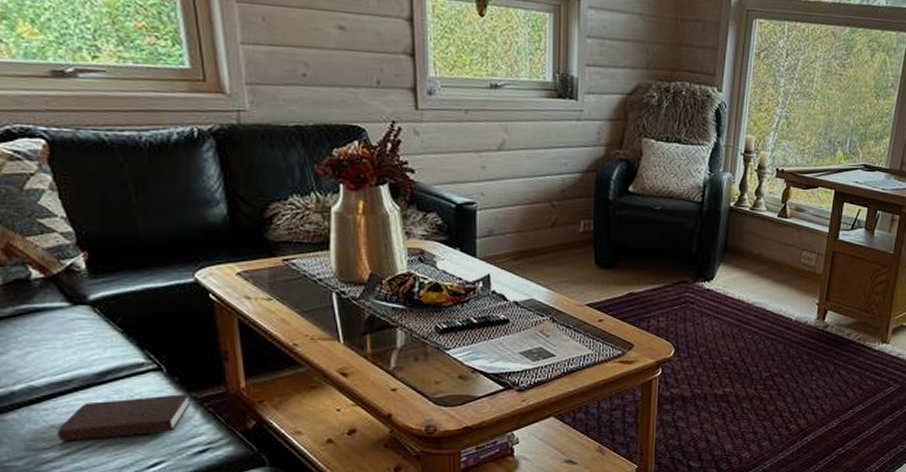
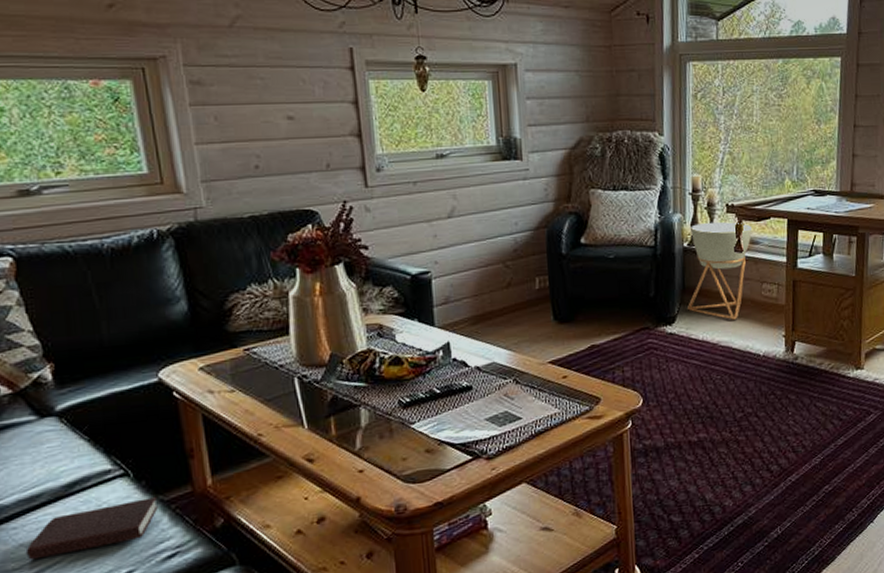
planter: none [727,185,800,283] -> present [688,222,753,320]

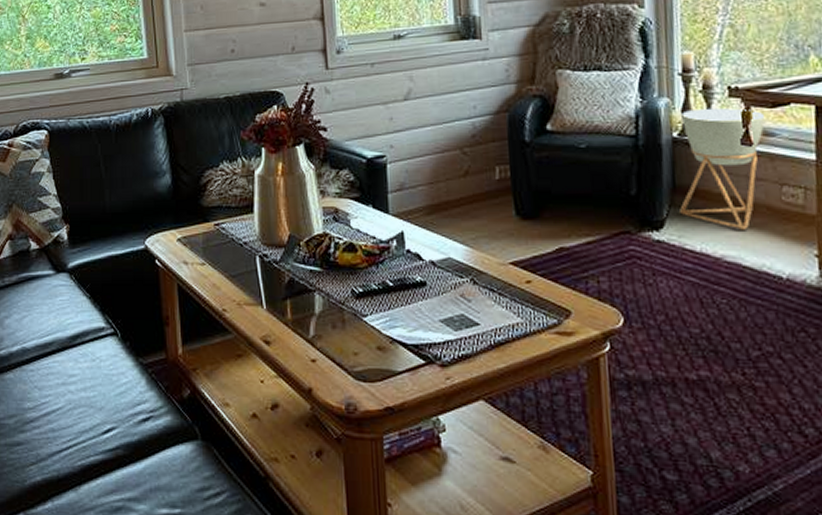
book: present [25,497,158,560] -> none [38,359,138,402]

